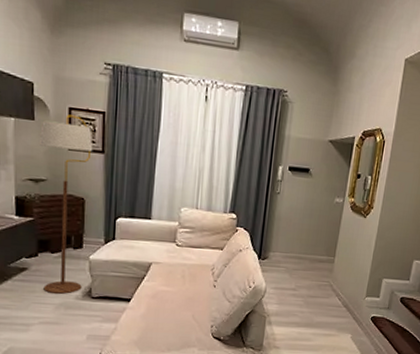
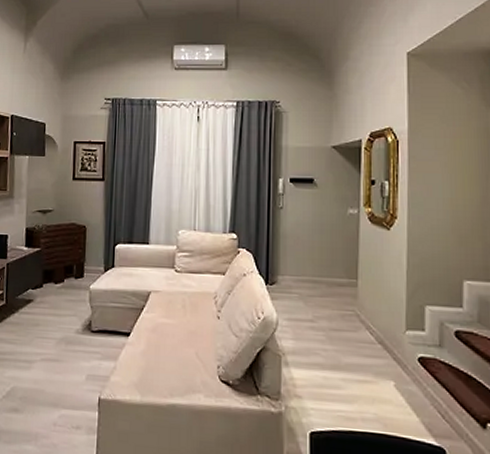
floor lamp: present [38,114,93,294] -> none [46,148,95,328]

